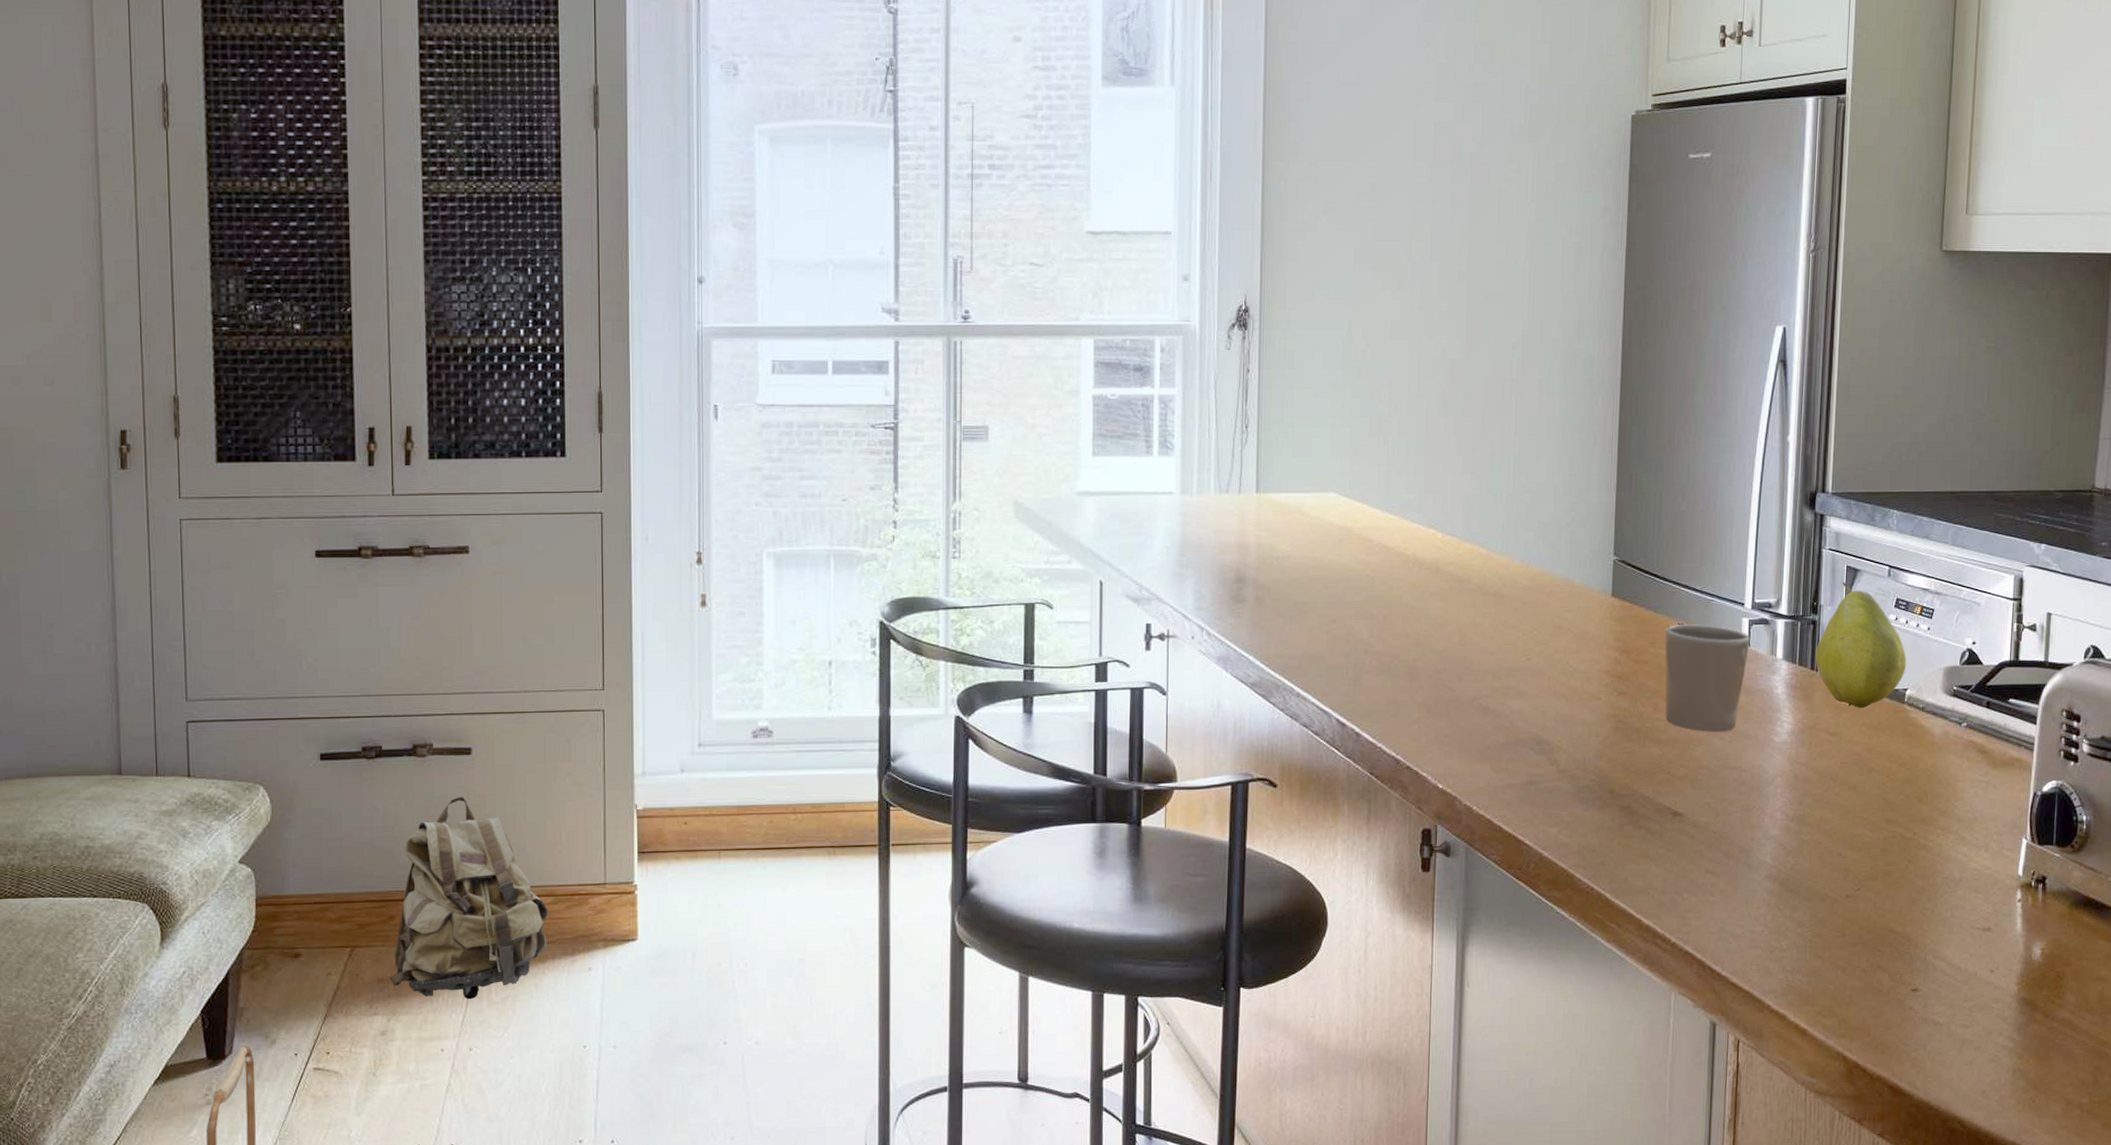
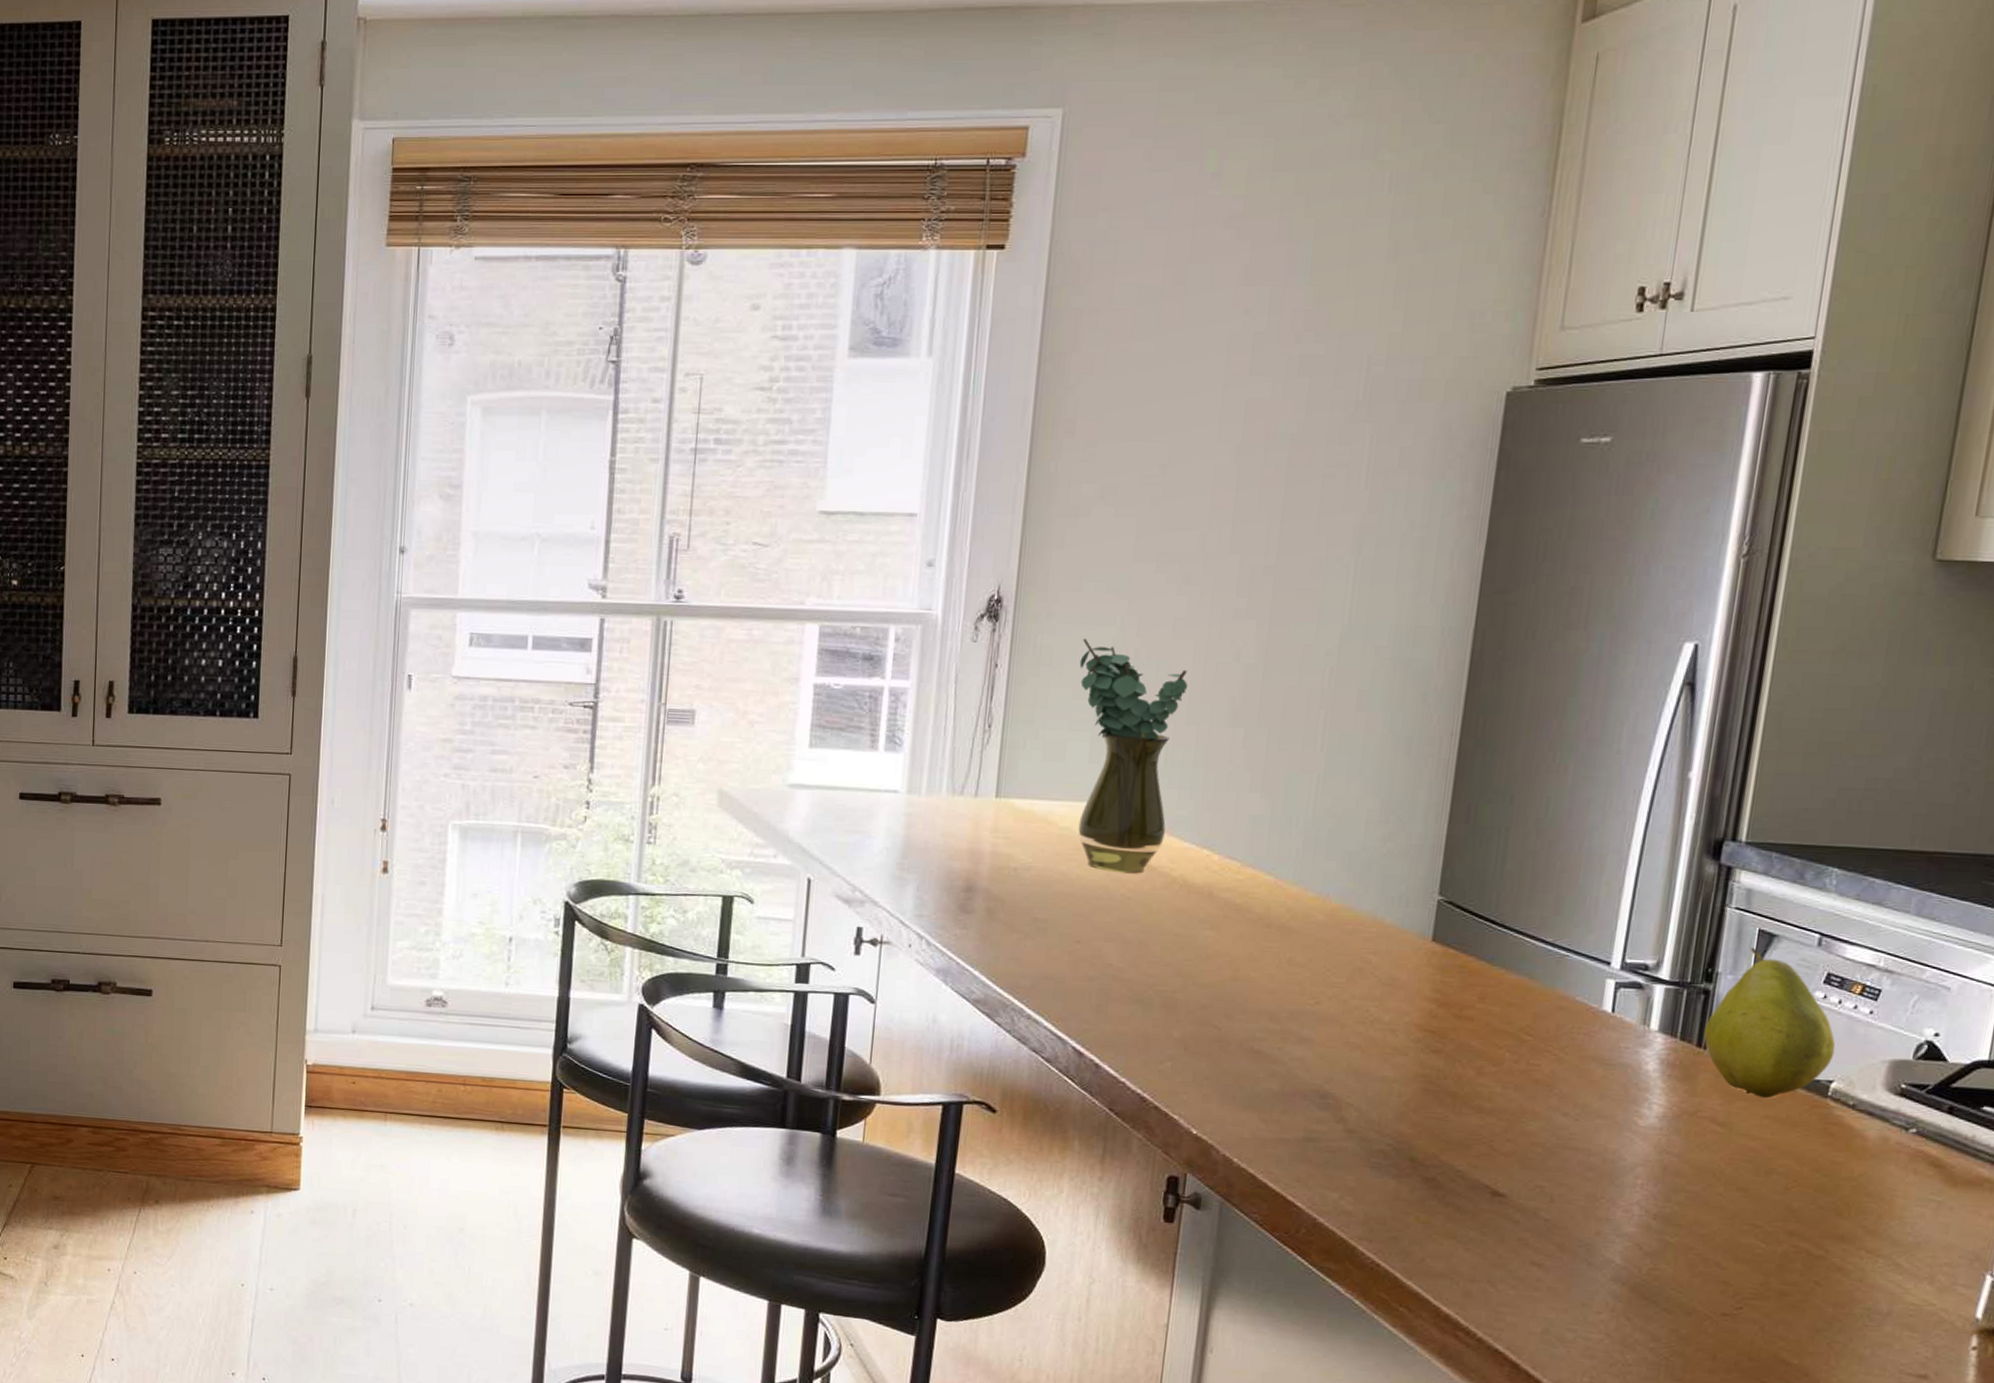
backpack: present [390,796,548,1000] -> none [65,1034,215,1227]
vase: none [1317,342,1407,555] -> present [1078,638,1189,874]
mug: present [1664,623,1750,732] -> none [1491,979,1616,1108]

